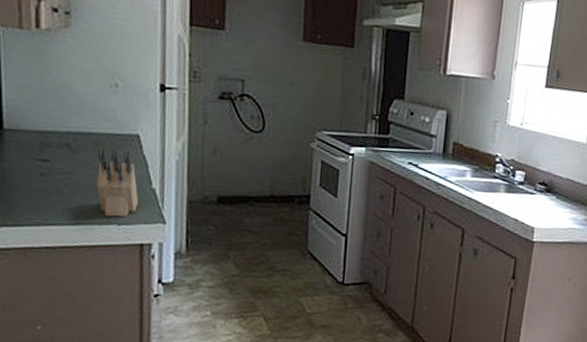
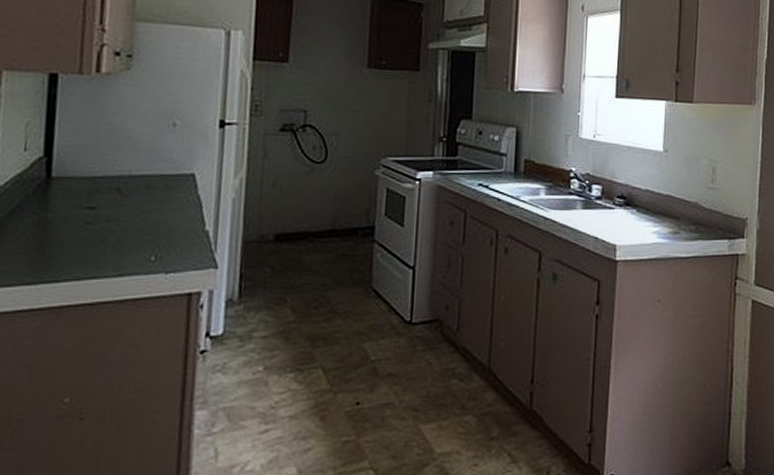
knife block: present [97,147,138,217] -> none [145,190,190,265]

